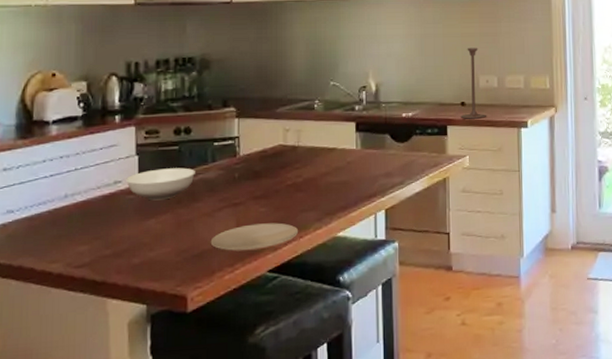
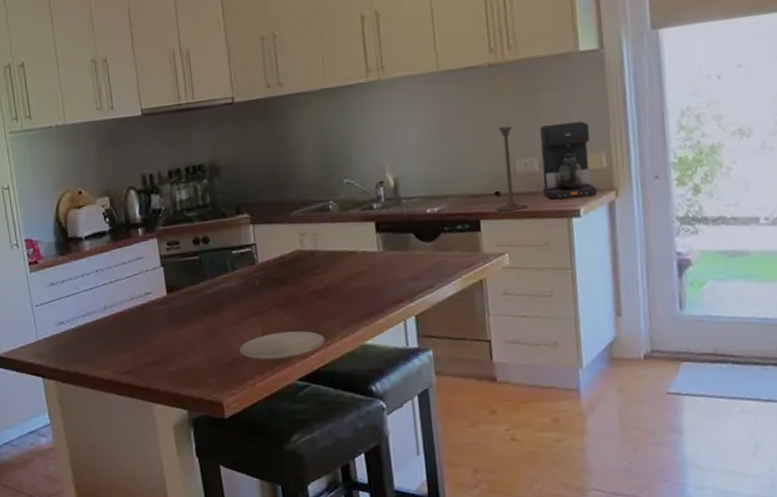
bowl: present [126,167,195,201] -> none [155,277,218,311]
coffee maker: none [499,48,541,113] -> present [540,121,597,201]

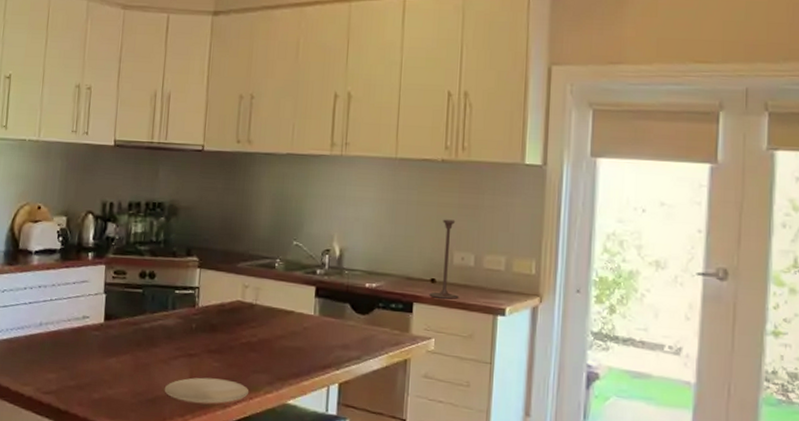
coffee maker: present [540,121,597,201] -> none [474,225,524,299]

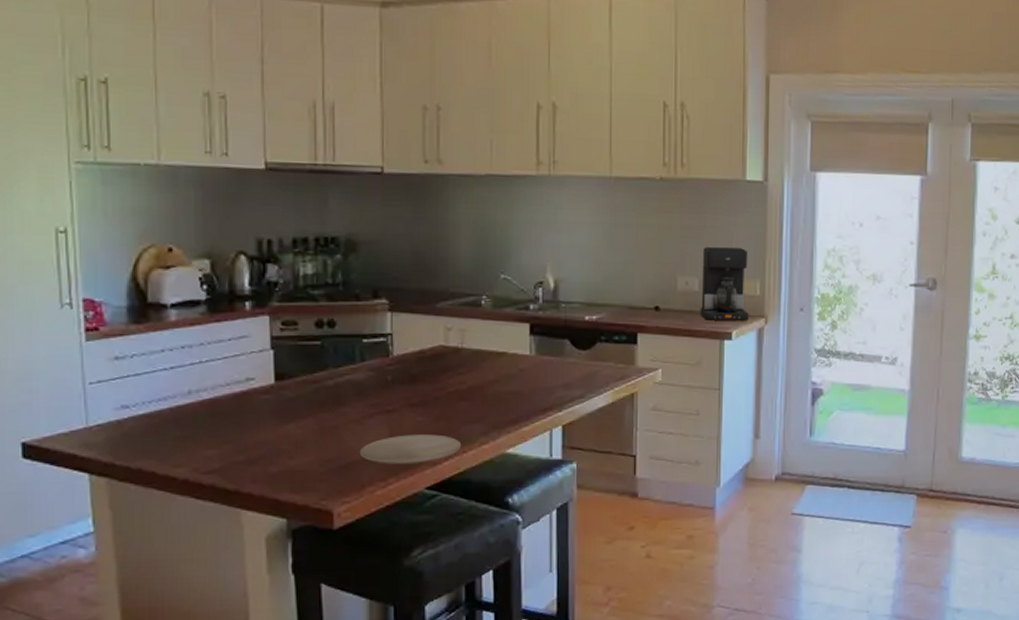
candlestick: present [429,219,459,300] -> none [654,242,685,327]
coffee maker: none [474,225,524,299] -> present [700,246,749,322]

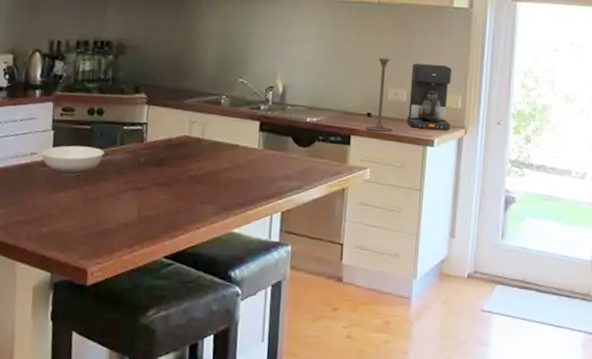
bowl: none [260,366,341,402] -> present [41,145,104,176]
plate: present [359,434,462,465] -> none [113,209,196,236]
candlestick: none [654,242,685,327] -> present [365,57,393,132]

